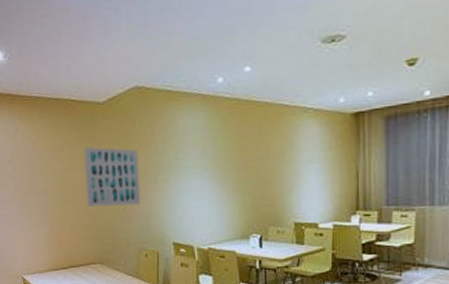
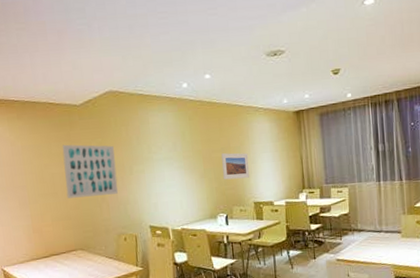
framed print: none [258,162,292,195] -> present [221,153,250,180]

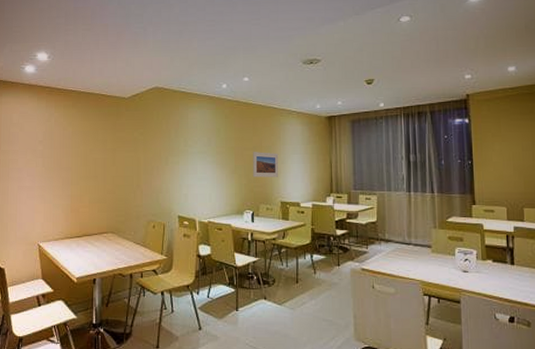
wall art: present [62,144,119,199] -> none [106,132,153,183]

